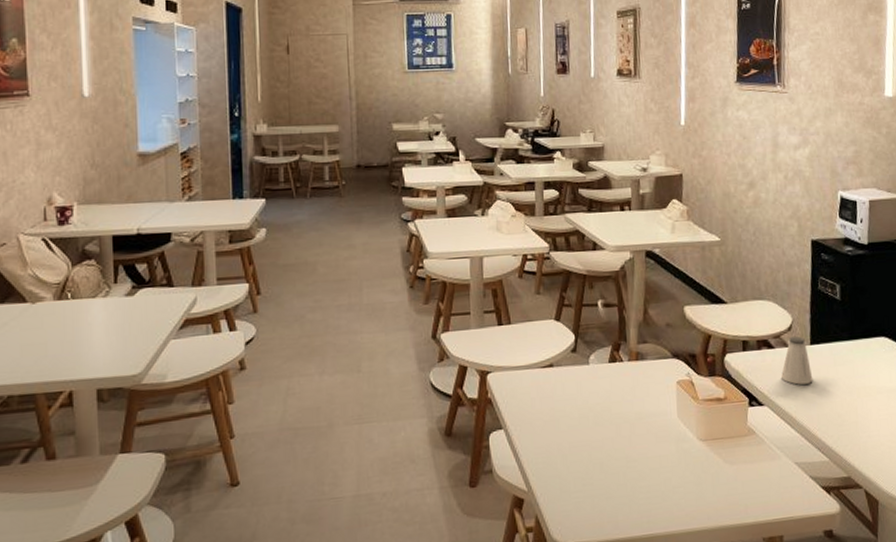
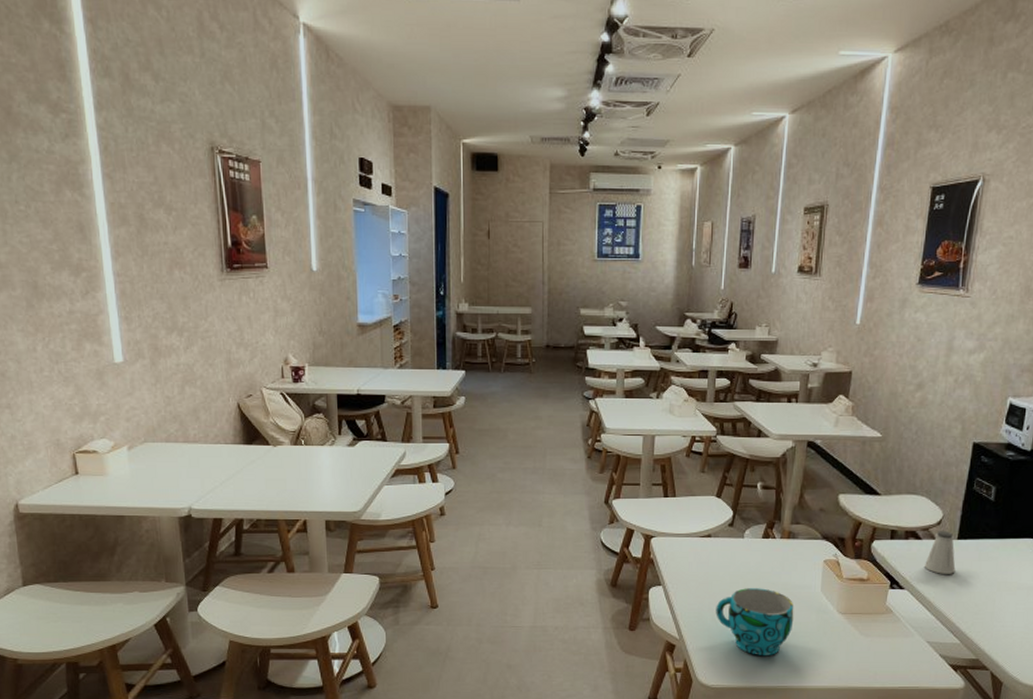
cup: none [565,420,652,501] -> present [716,588,794,656]

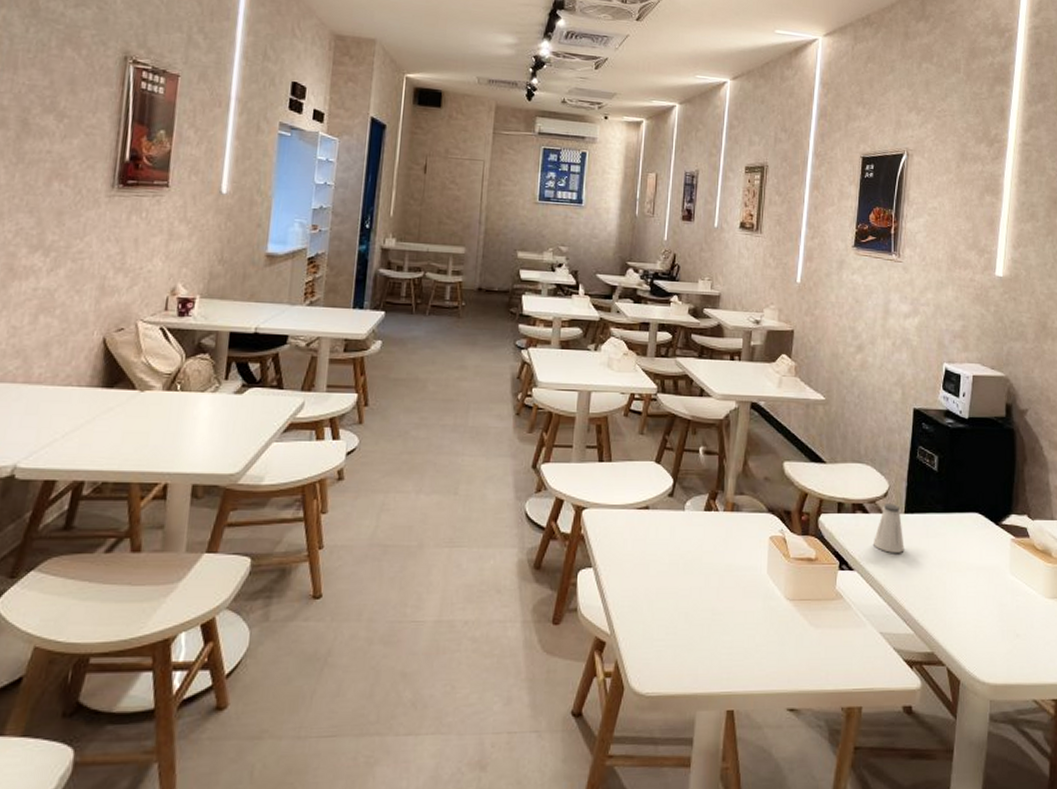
cup: present [716,588,794,656] -> none [652,570,739,655]

